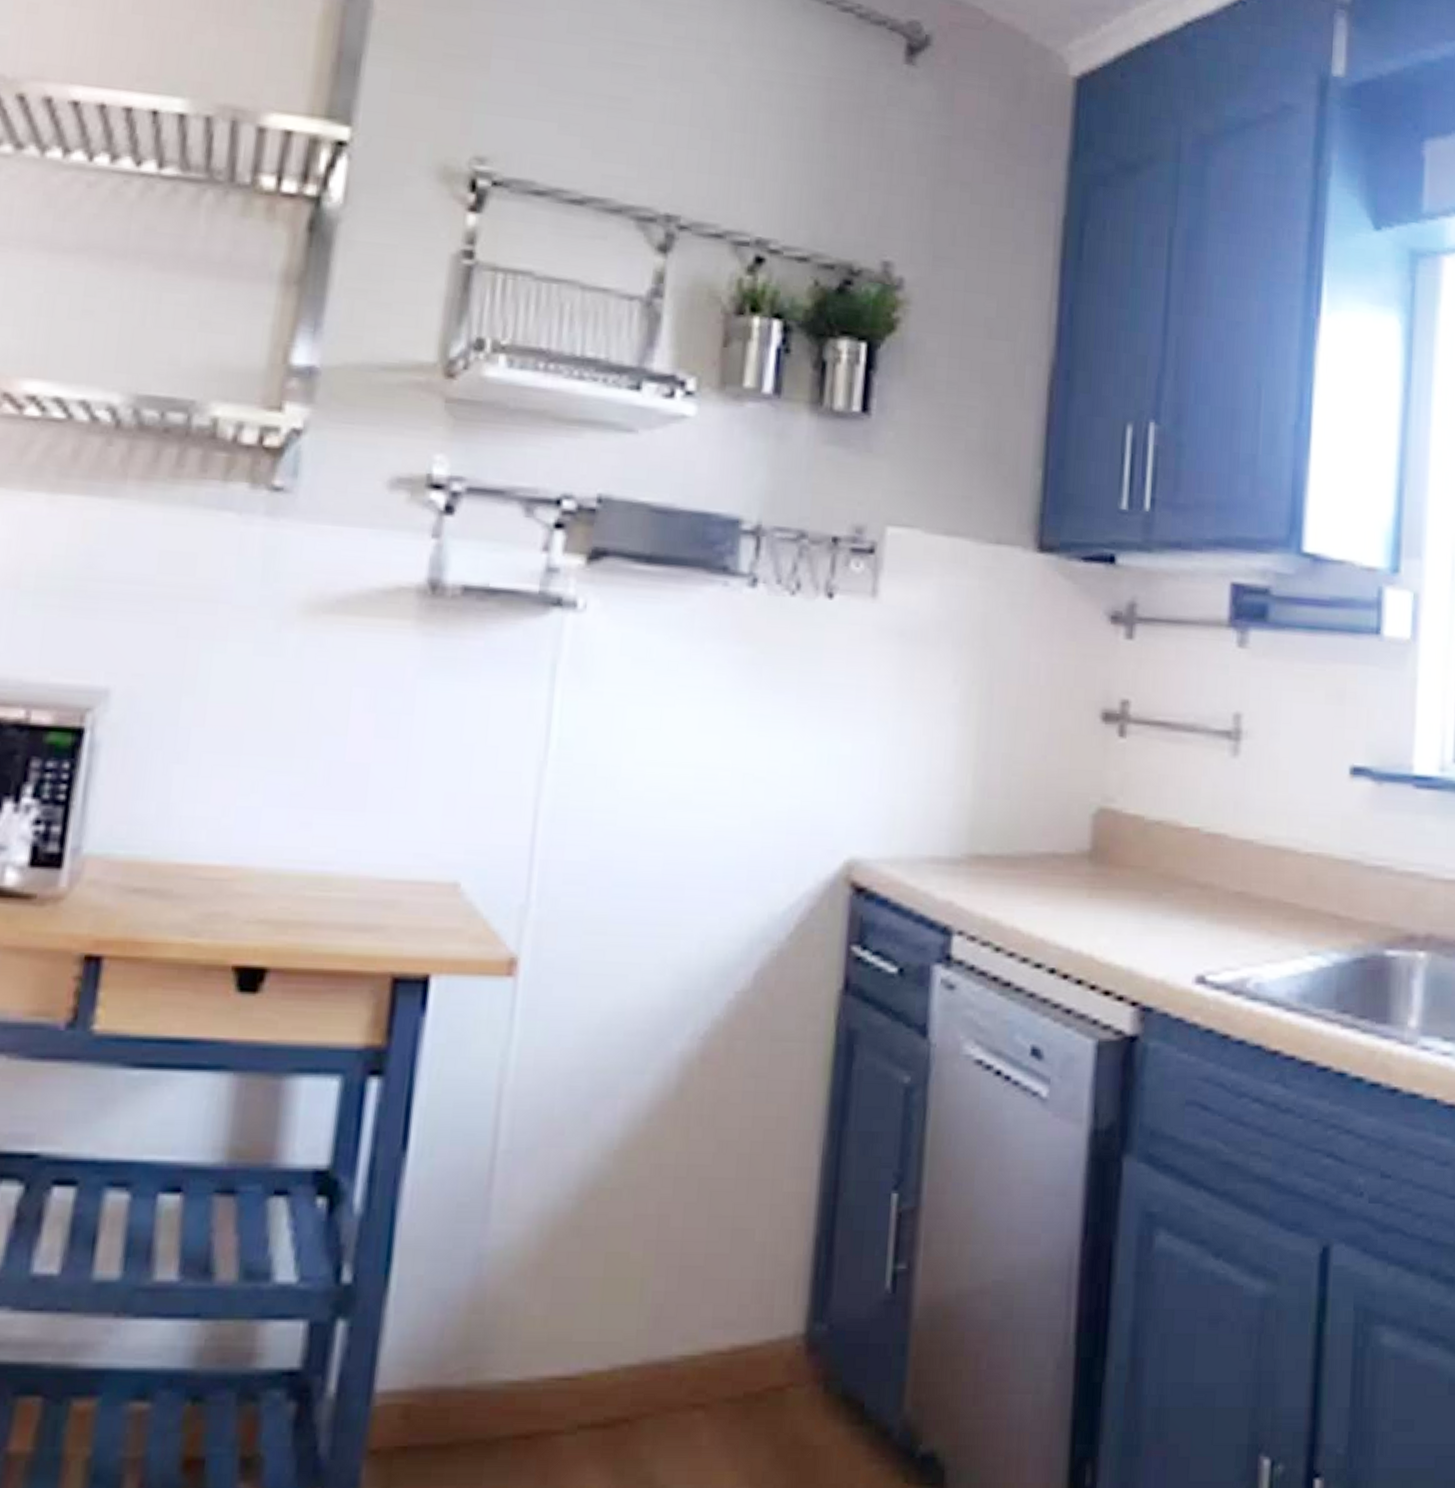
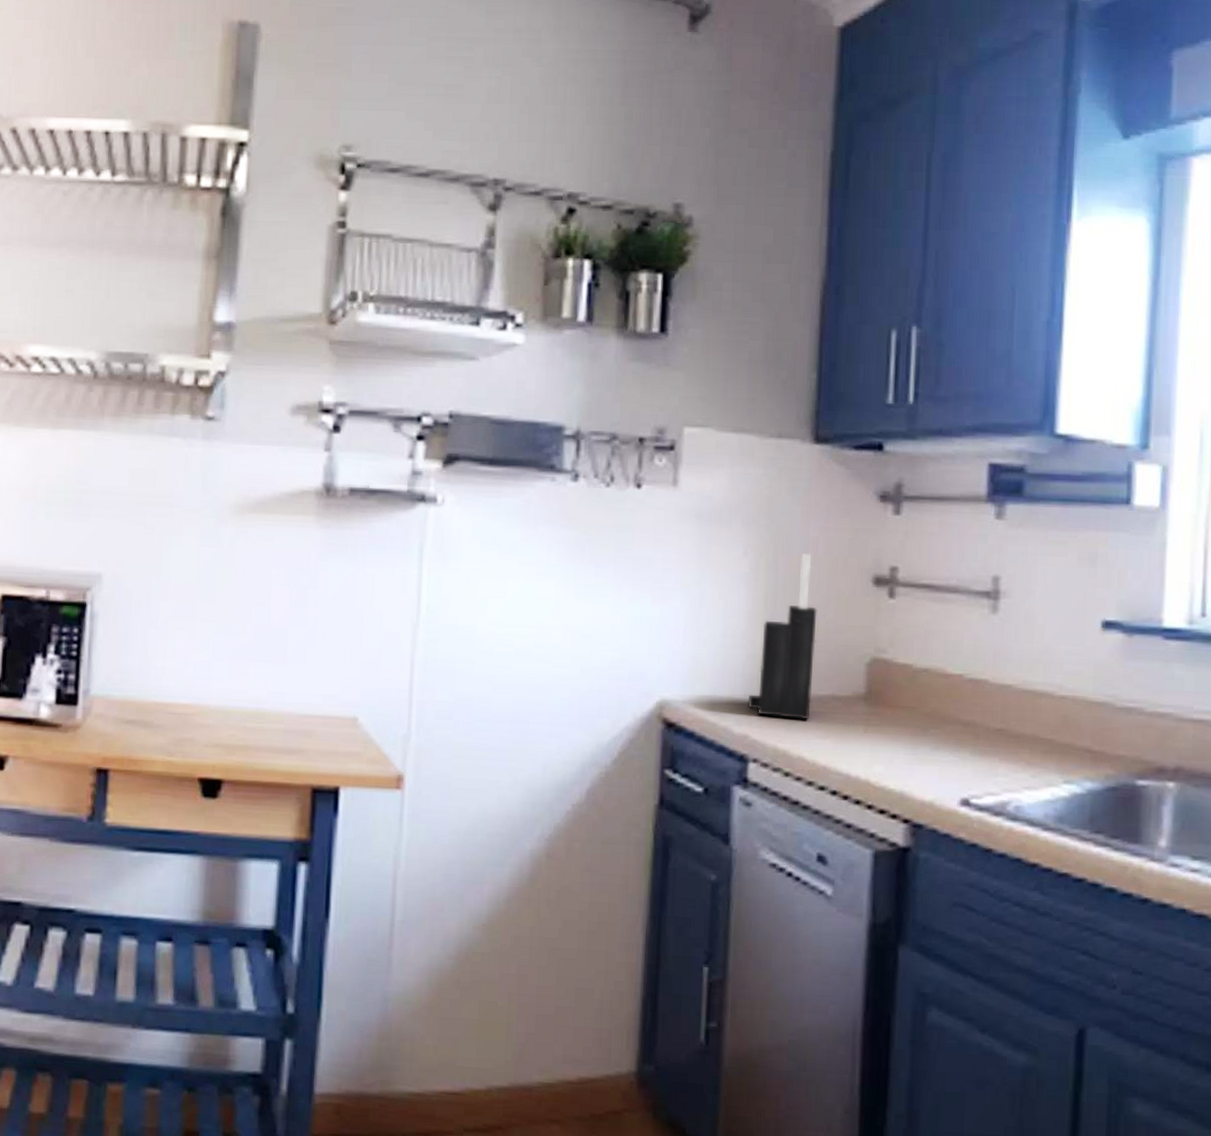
knife block: none [954,681,1037,883] -> present [748,553,817,720]

